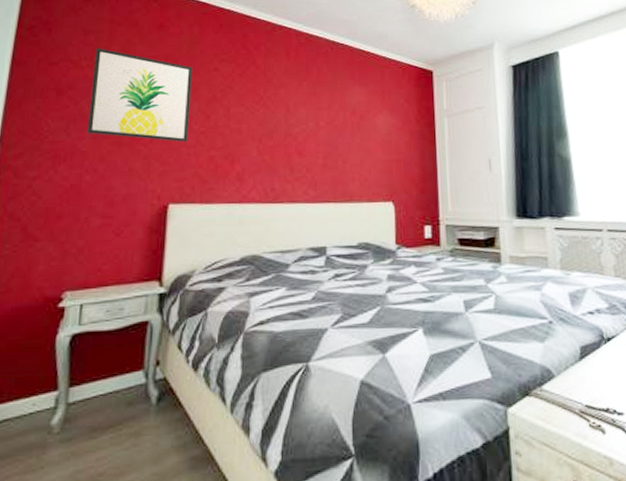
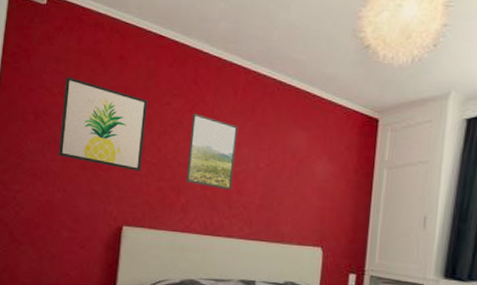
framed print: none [240,77,294,153] -> present [186,113,238,190]

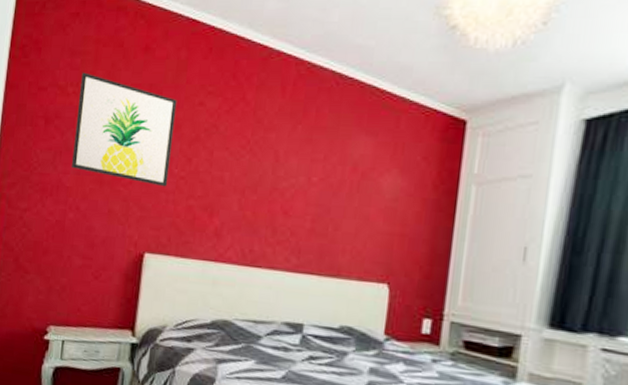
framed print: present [186,113,238,190] -> none [221,115,287,210]

